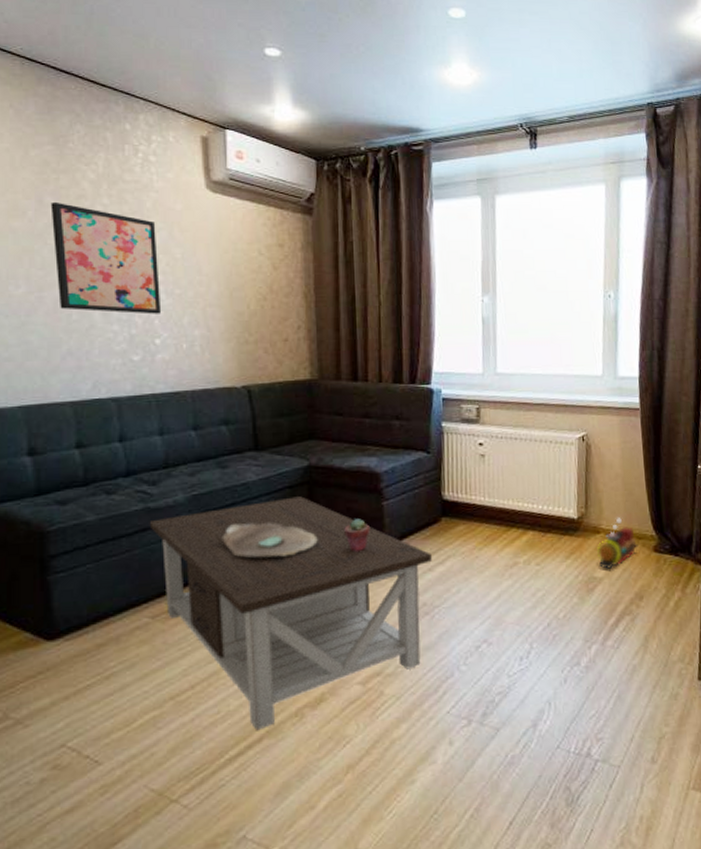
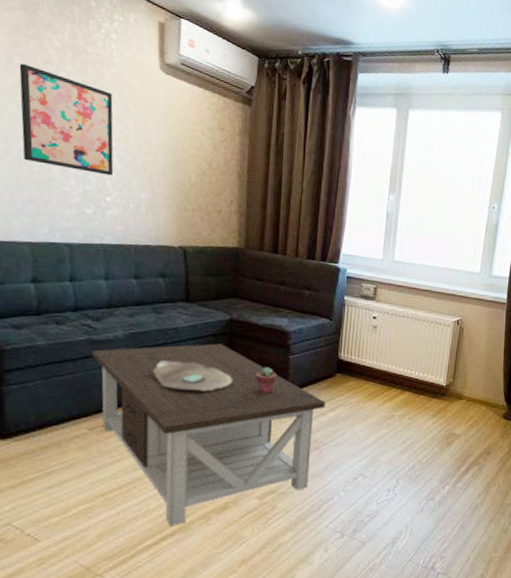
toy train: present [597,518,638,569] -> none [458,389,491,428]

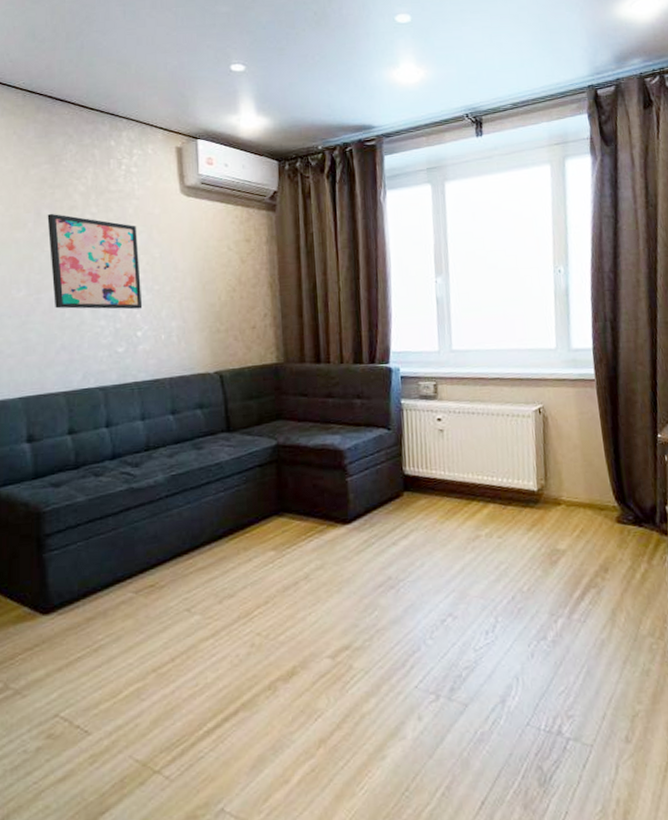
coffee table: present [91,343,325,527] -> none [133,474,395,704]
decorative bowl: present [154,361,233,391] -> none [199,500,287,534]
potted succulent: present [255,367,276,394] -> none [311,495,335,528]

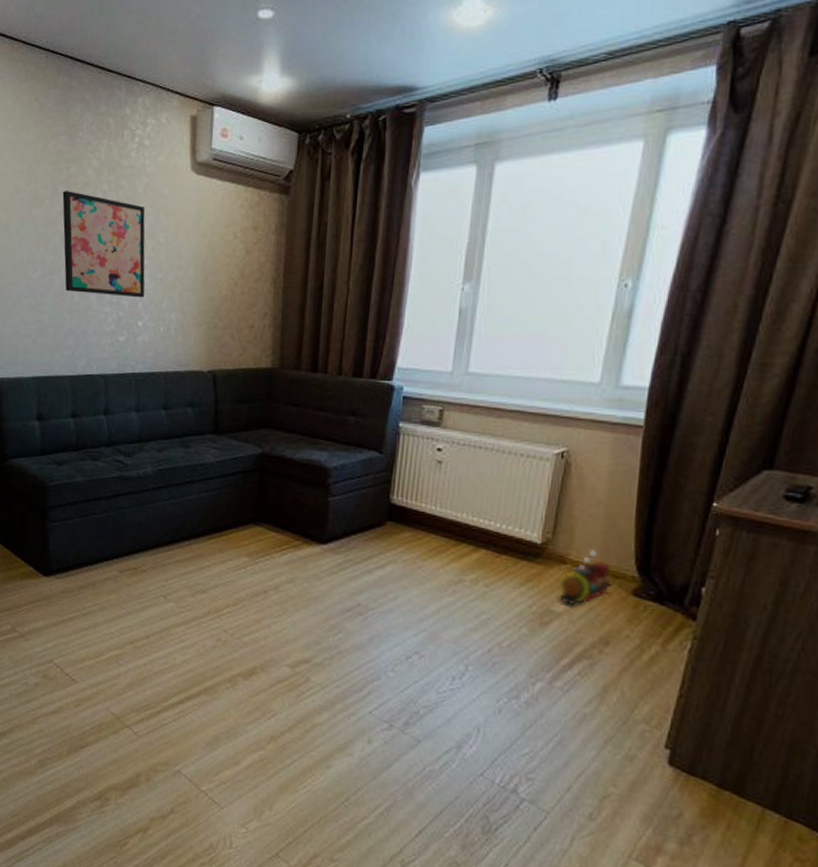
toy train: none [558,489,601,541] -> present [558,550,613,605]

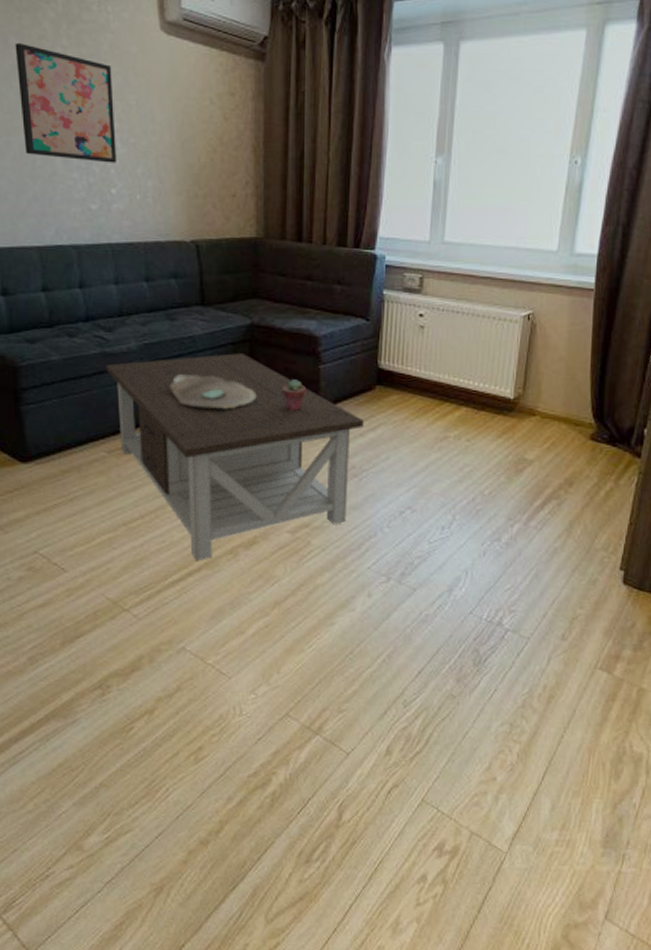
coffee table: none [123,482,372,687] -> present [106,353,364,562]
decorative bowl: none [181,500,264,537] -> present [171,374,257,409]
potted succulent: none [289,511,313,544] -> present [282,380,306,412]
toy train: present [558,550,613,605] -> none [530,402,574,452]

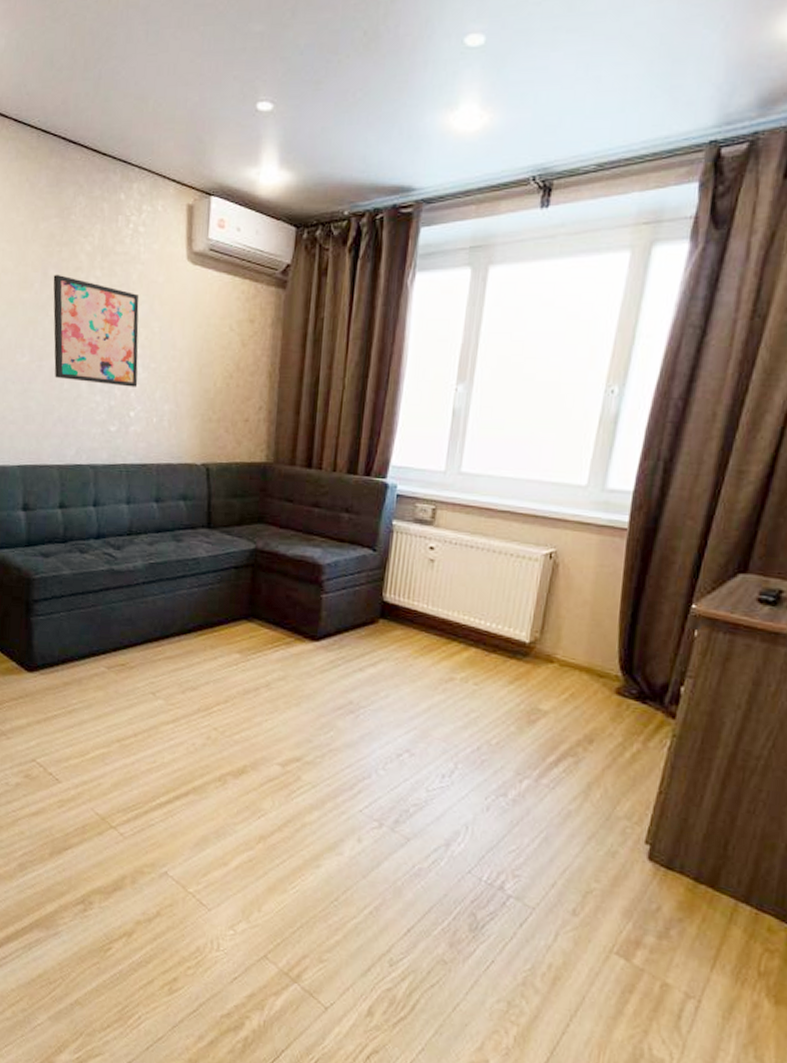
coffee table: present [106,353,364,562] -> none [112,577,364,786]
decorative bowl: present [171,374,257,409] -> none [172,595,256,633]
potted succulent: present [282,380,306,412] -> none [281,607,306,641]

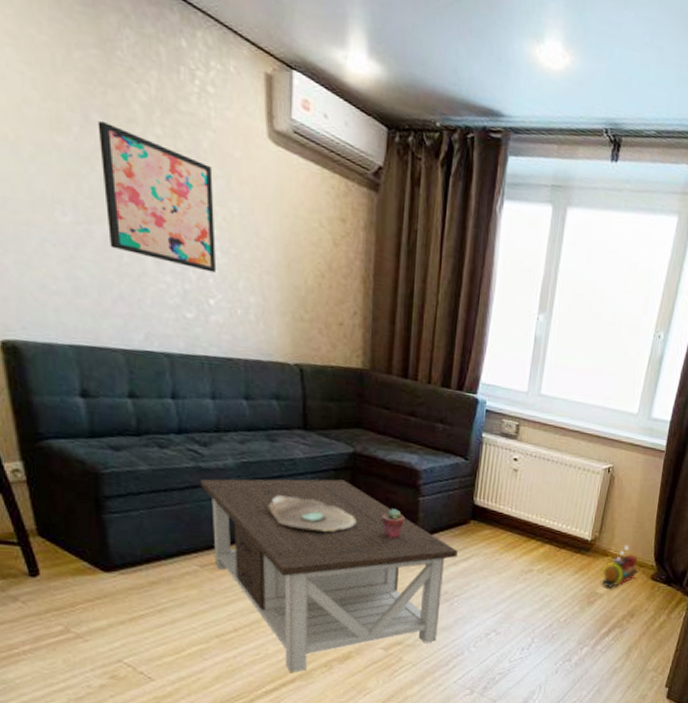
coffee table: none [112,577,364,786] -> present [200,479,458,674]
decorative bowl: none [172,595,256,633] -> present [269,495,357,532]
potted succulent: none [281,607,306,641] -> present [381,509,405,539]
toy train: none [545,649,598,703] -> present [601,545,639,588]

